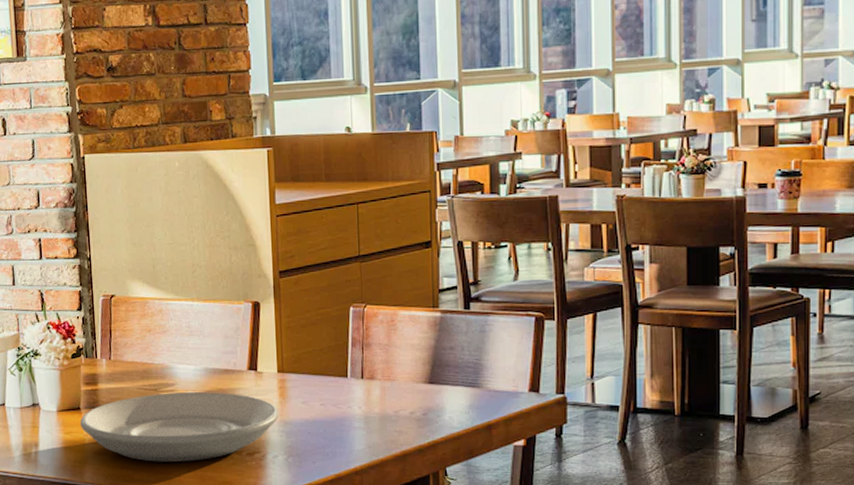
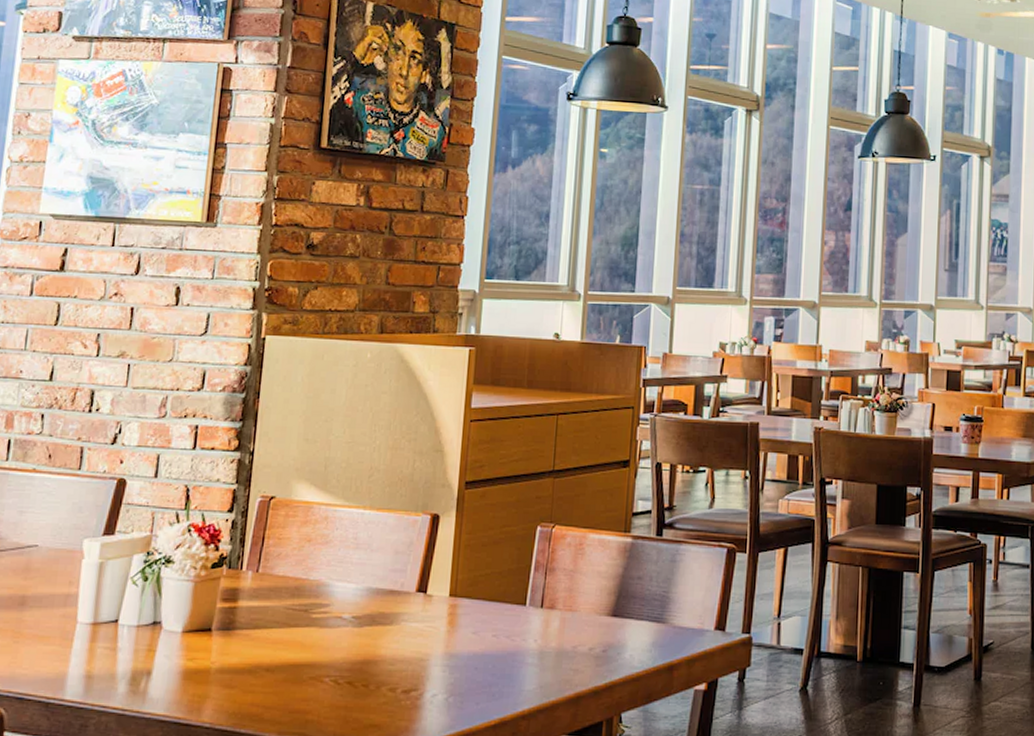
plate: present [79,392,279,462] -> none [207,615,445,699]

